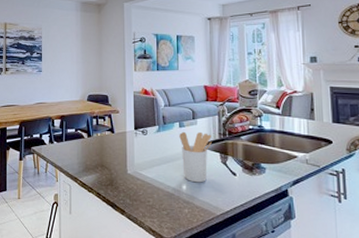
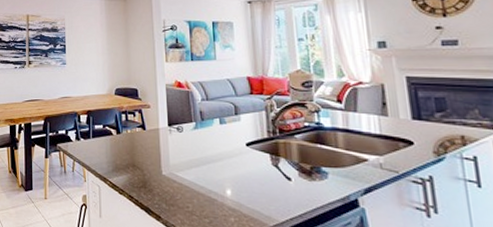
utensil holder: present [179,131,212,183] -> none [220,128,260,188]

